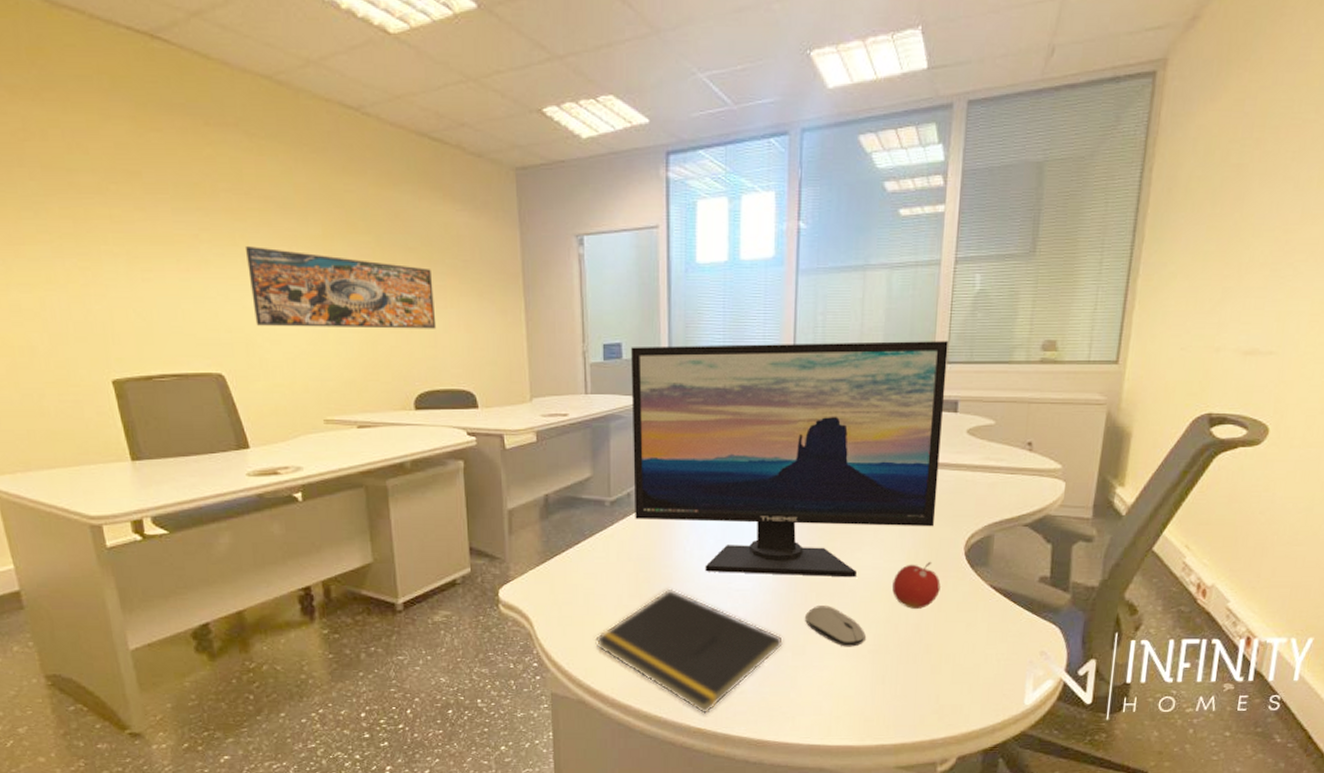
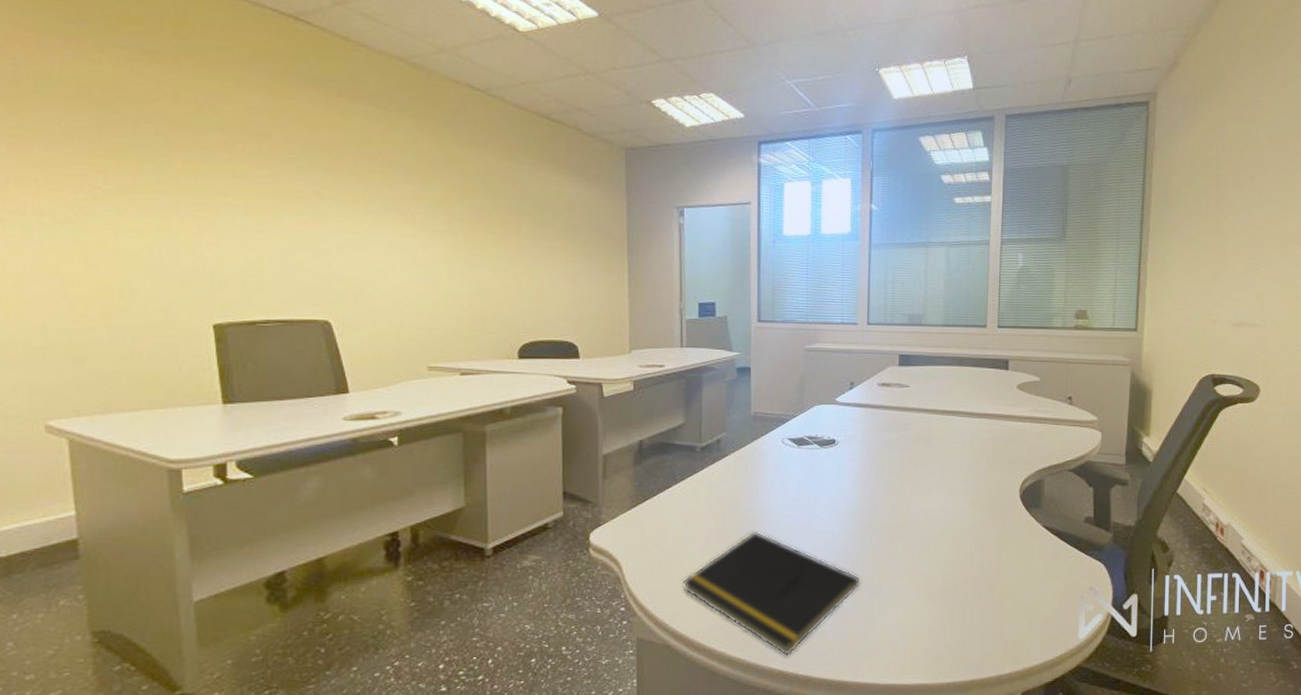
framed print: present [246,246,437,329] -> none [366,204,545,285]
computer monitor: present [631,341,949,578] -> none [723,306,998,519]
computer mouse: present [805,606,866,647] -> none [880,546,935,586]
fruit: present [892,561,941,609] -> none [958,503,1000,548]

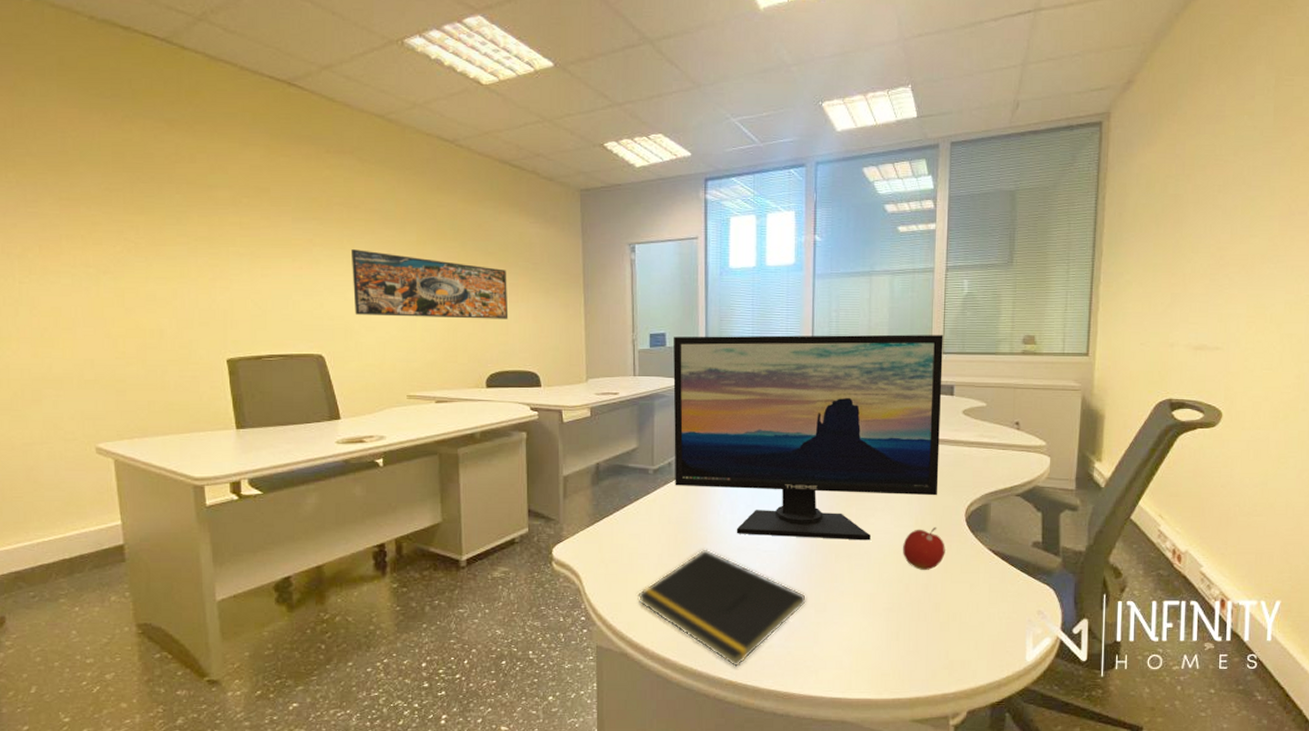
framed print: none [366,204,545,285] -> present [352,249,509,319]
computer monitor: none [723,306,998,519] -> present [673,334,943,541]
fruit: none [958,503,1000,548] -> present [903,526,945,570]

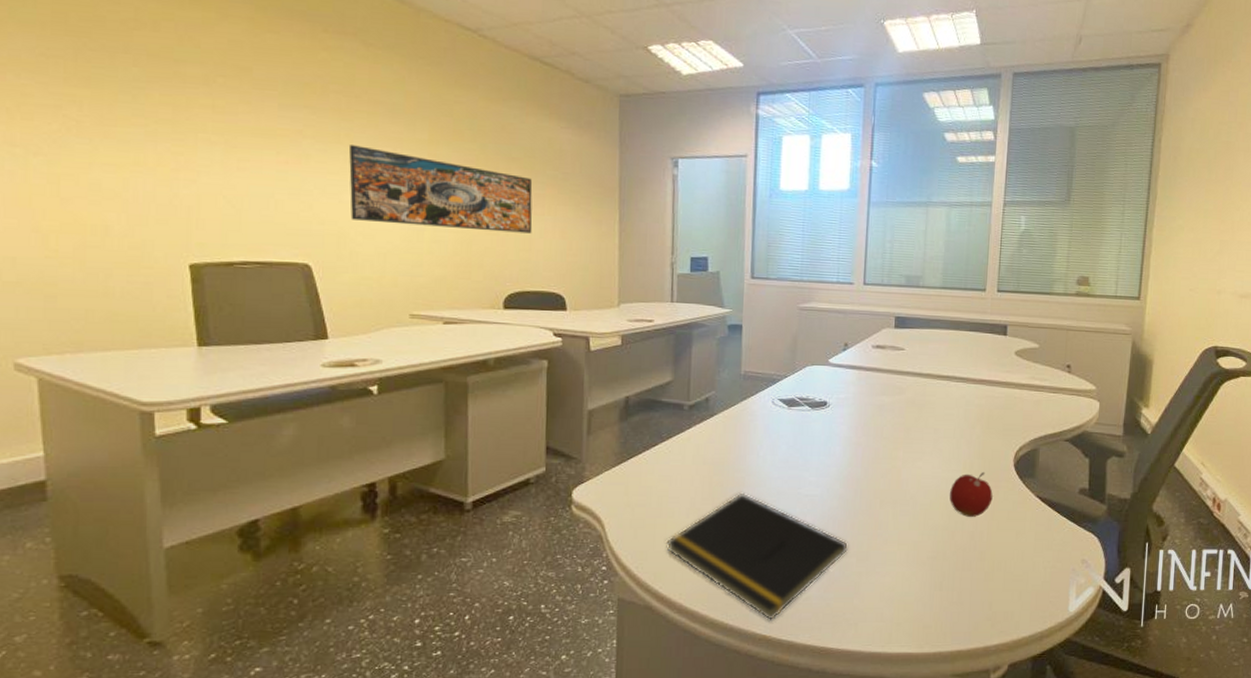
computer monitor: present [673,334,943,541] -> none [712,261,999,486]

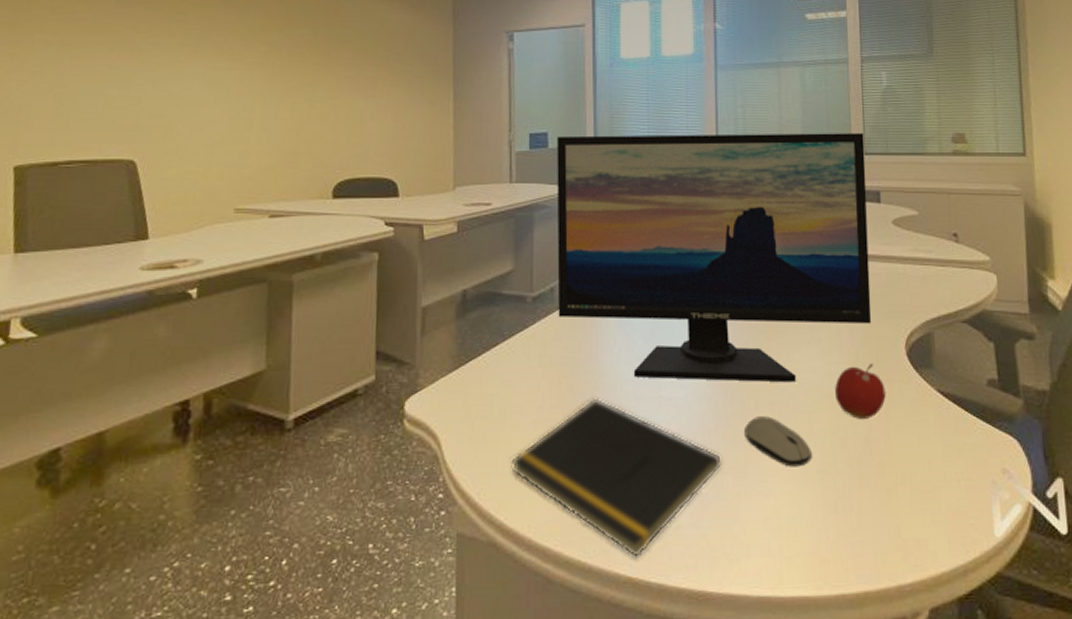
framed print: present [349,145,533,234] -> none [179,37,364,117]
computer monitor: none [712,261,999,486] -> present [557,133,872,383]
computer mouse: none [869,512,925,553] -> present [744,416,812,467]

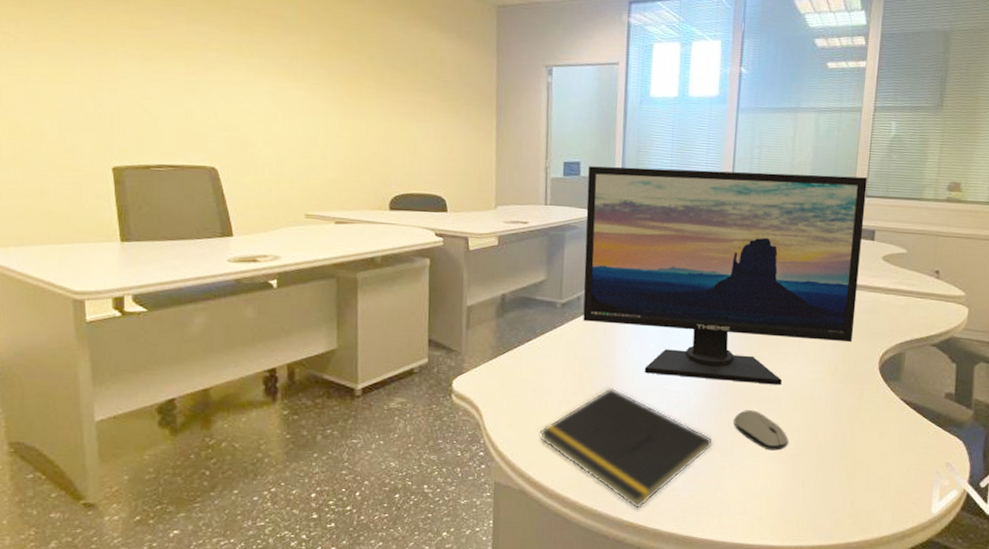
fruit: present [835,362,886,419] -> none [813,373,857,418]

